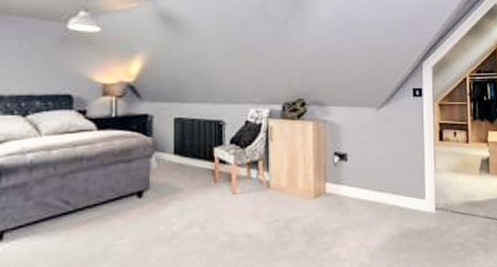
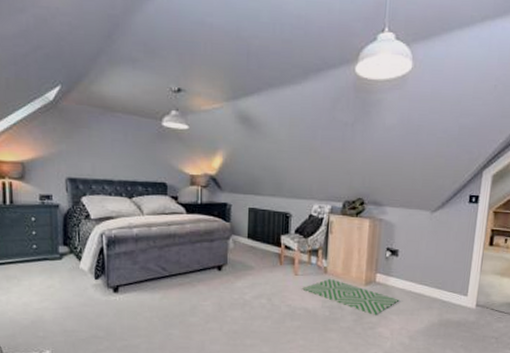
rug: none [241,193,354,234] -> present [301,278,400,315]

